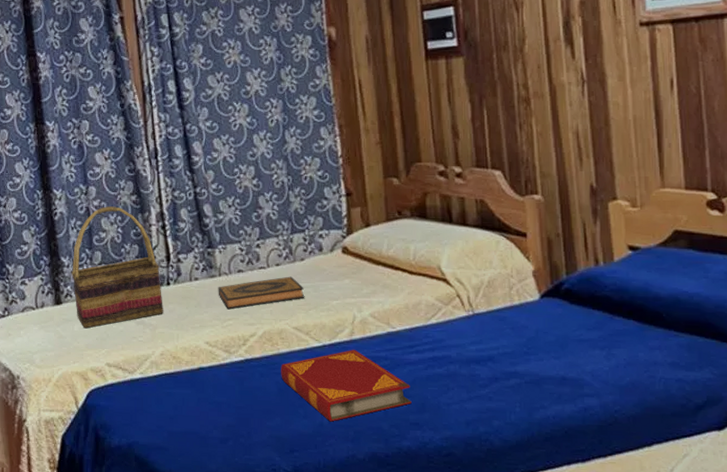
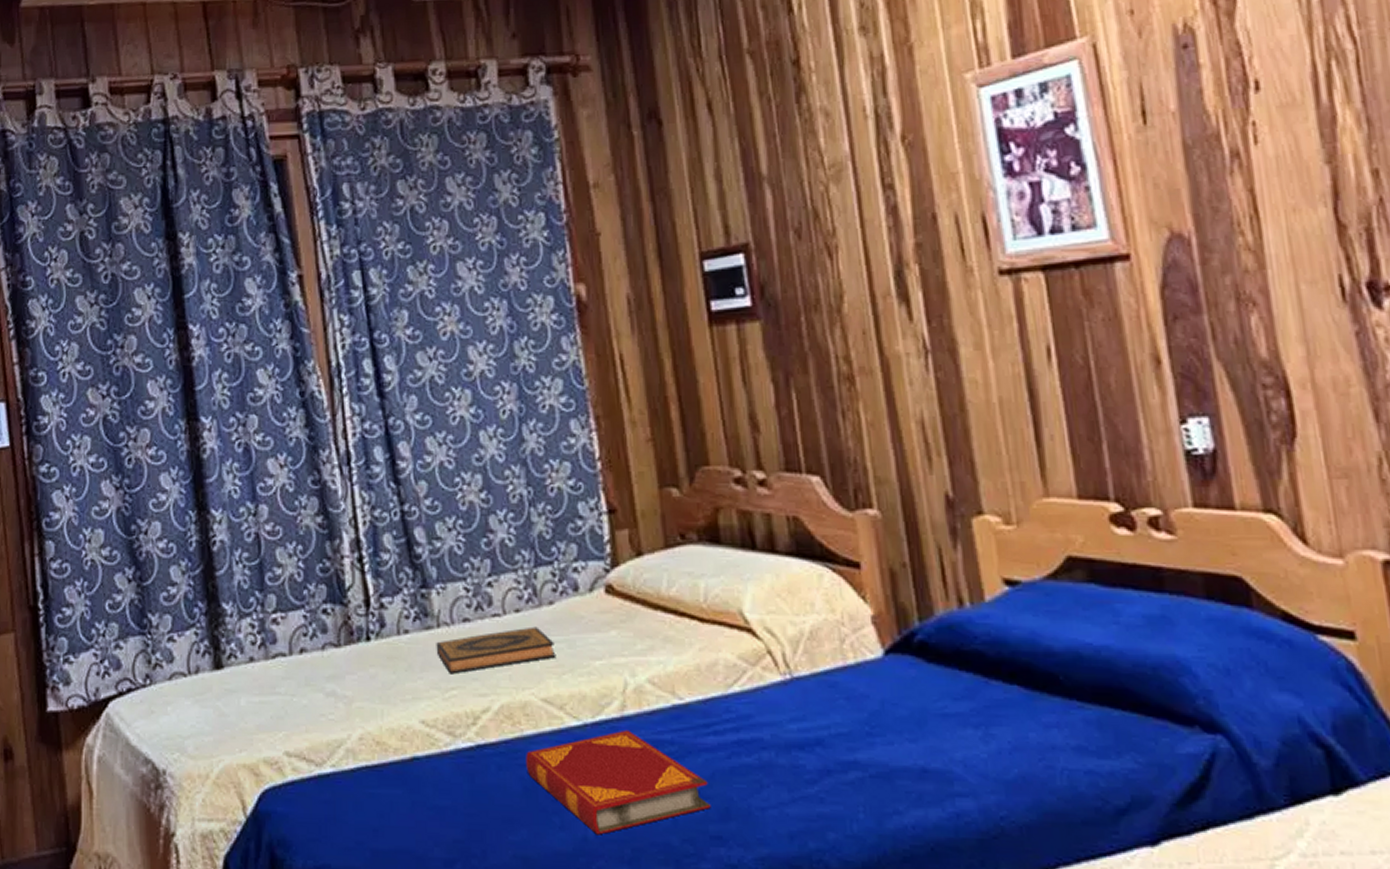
woven basket: present [71,206,163,329] -> none [235,531,362,703]

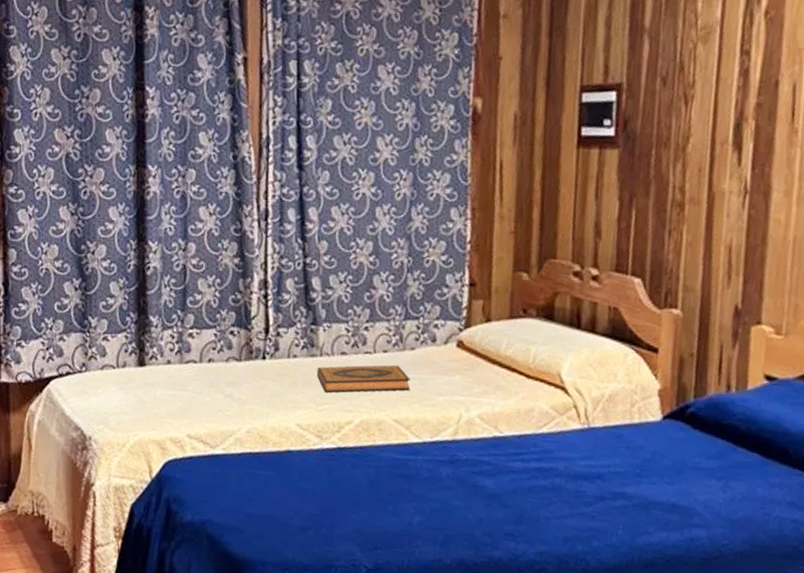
hardback book: present [526,729,711,835] -> none [374,449,510,523]

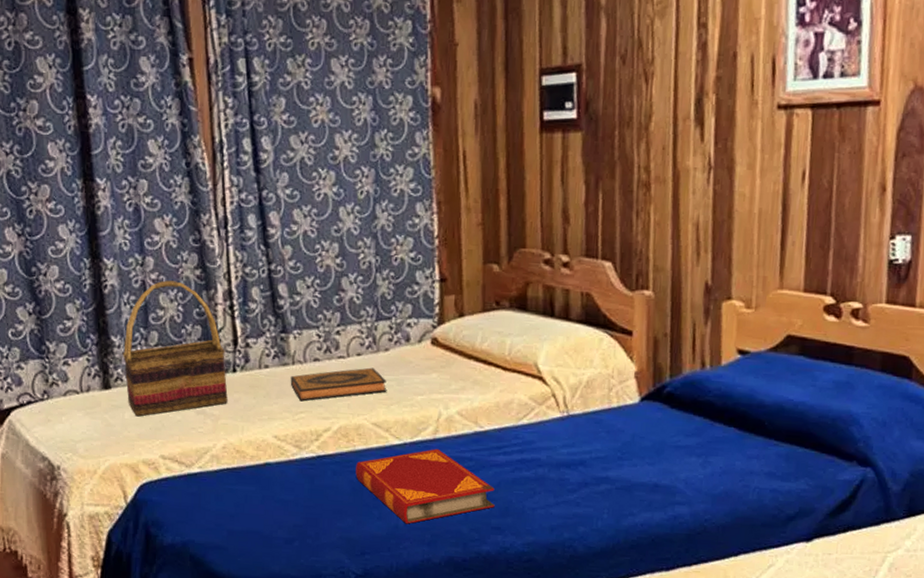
woven basket: none [158,266,257,395] -> present [122,280,228,417]
hardback book: none [374,449,510,523] -> present [355,448,495,524]

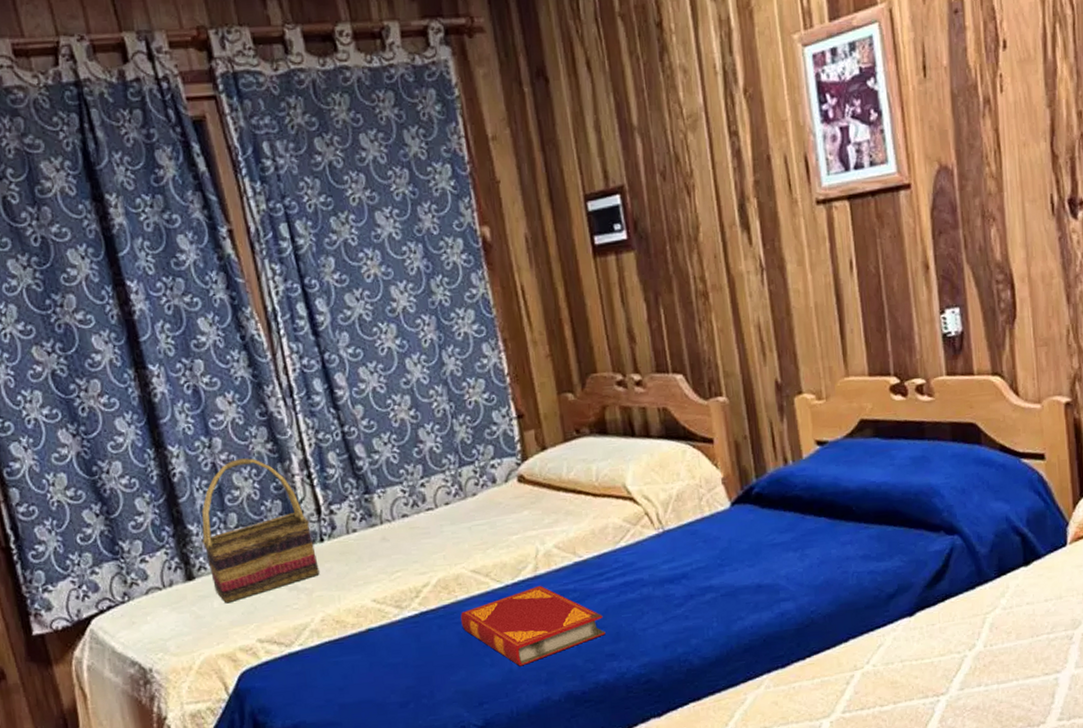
hardback book: present [290,367,387,402] -> none [380,514,481,561]

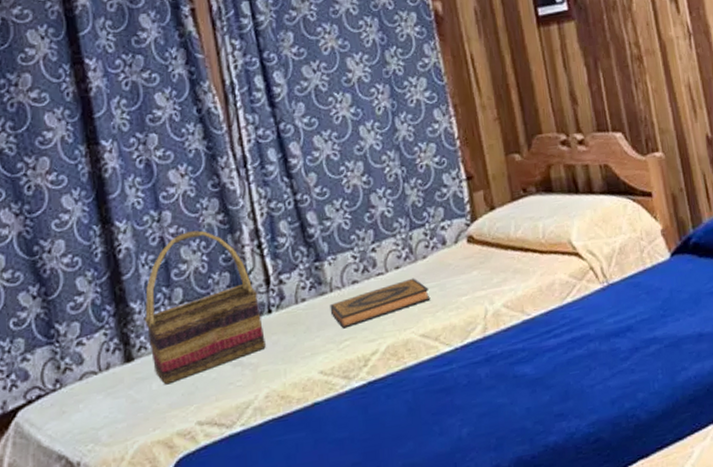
hardback book: none [380,514,481,561] -> present [330,278,431,329]
hardback book: present [460,585,606,667] -> none [409,346,554,434]

